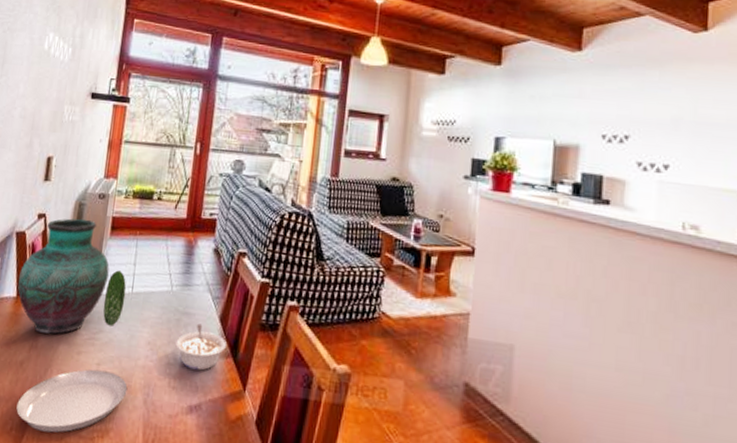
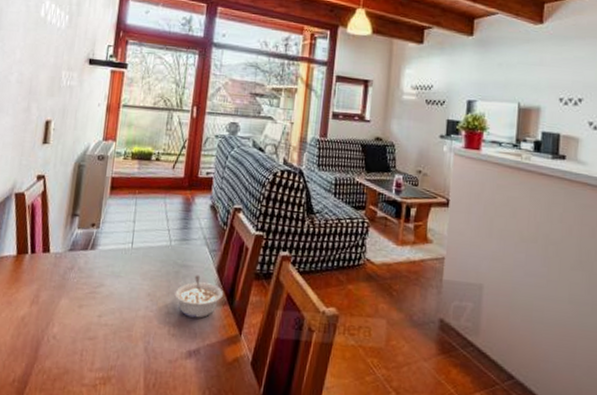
plate: present [16,270,128,433] -> none [18,227,129,383]
vase: present [17,218,109,334] -> none [17,179,109,290]

